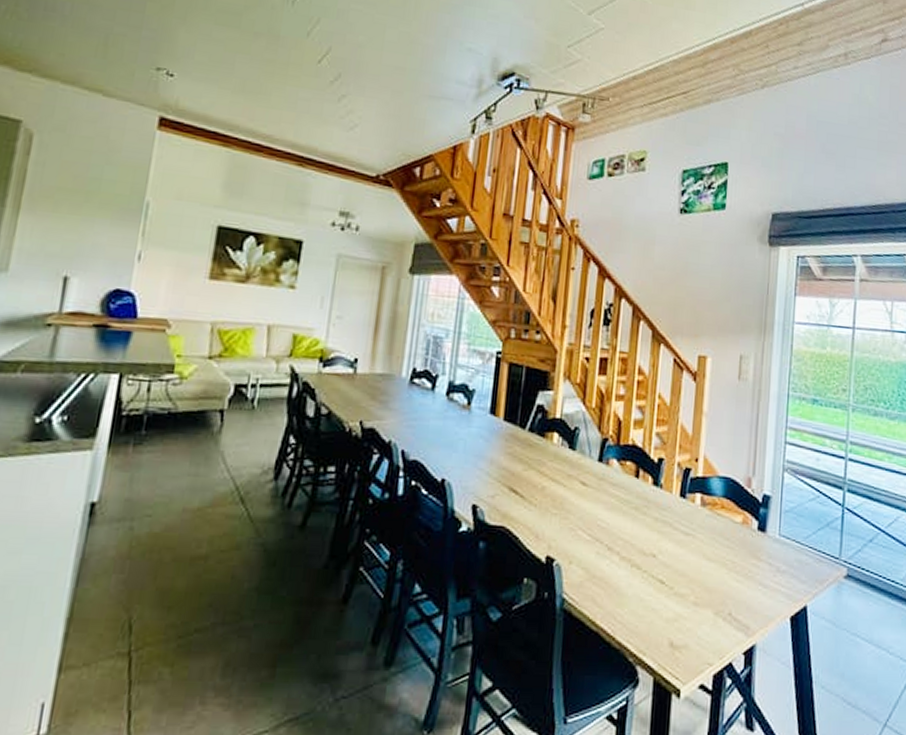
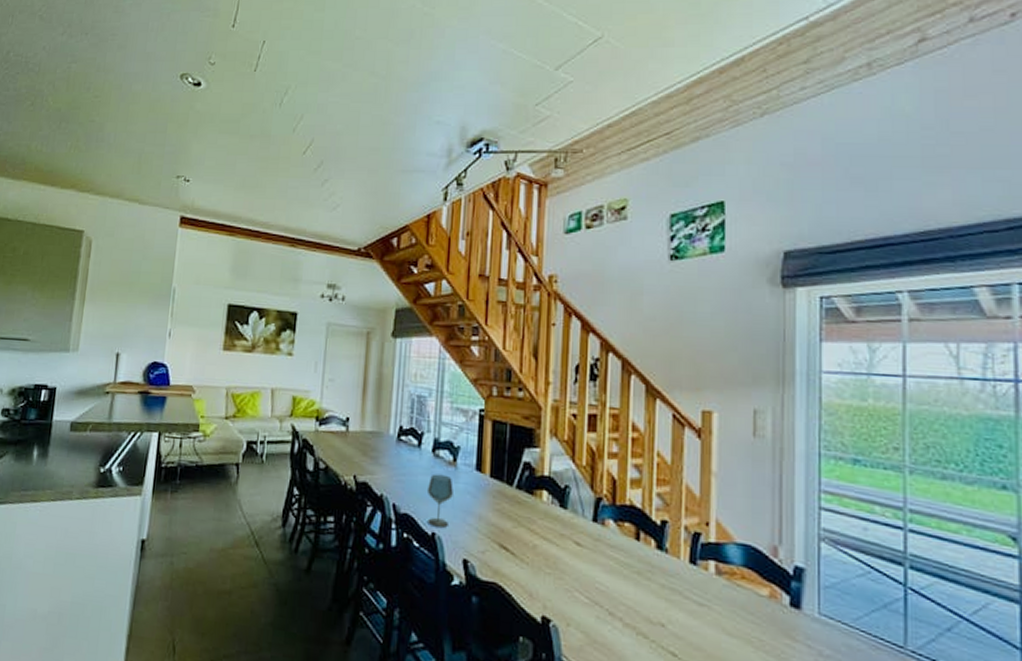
wine glass: none [438,418,466,475] -> present [426,474,453,529]

